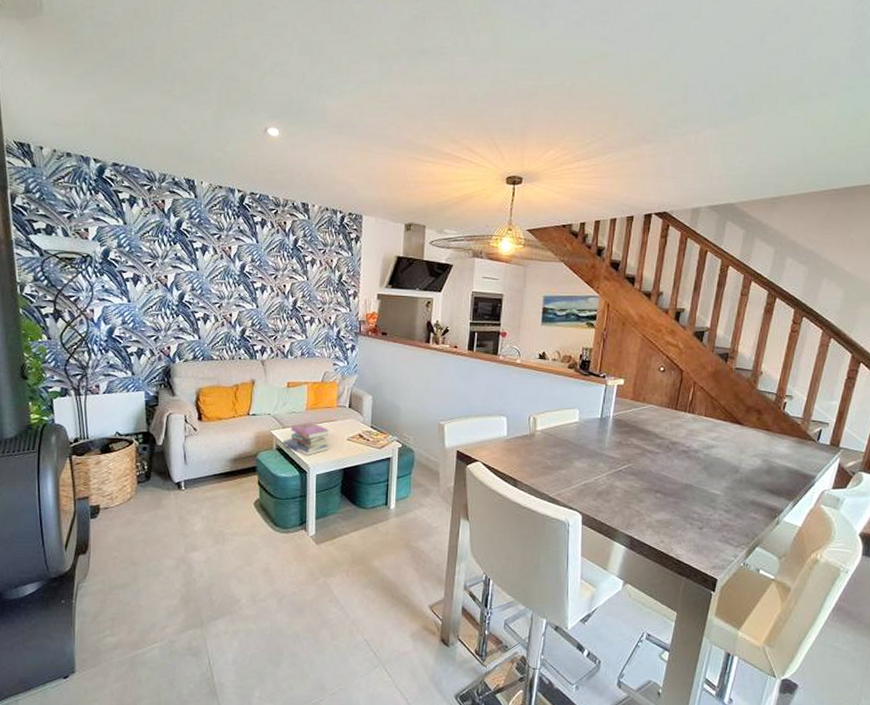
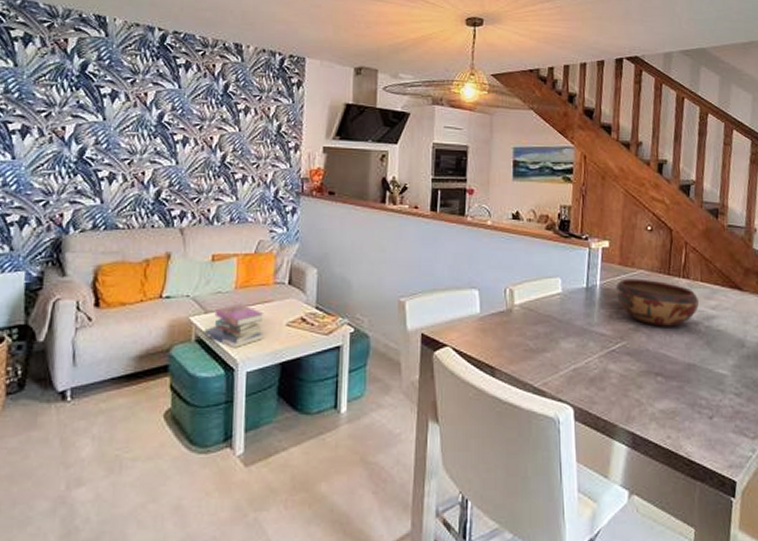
decorative bowl: none [626,411,701,454] -> present [615,278,699,327]

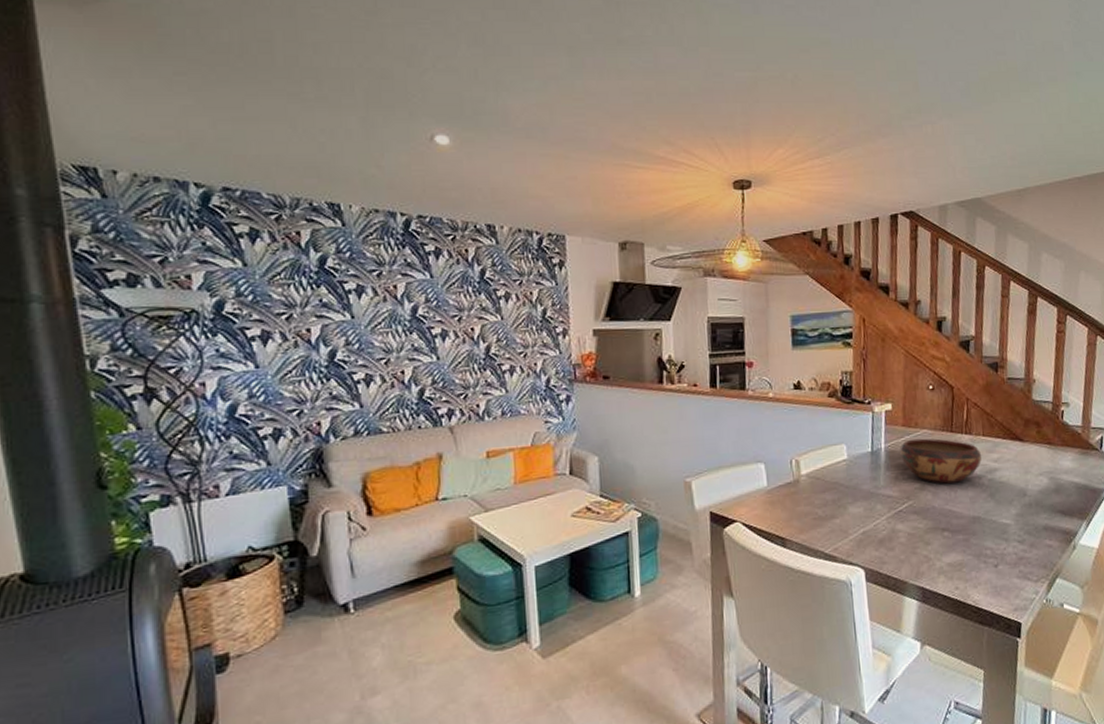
books: present [204,303,263,349] -> none [486,498,549,545]

